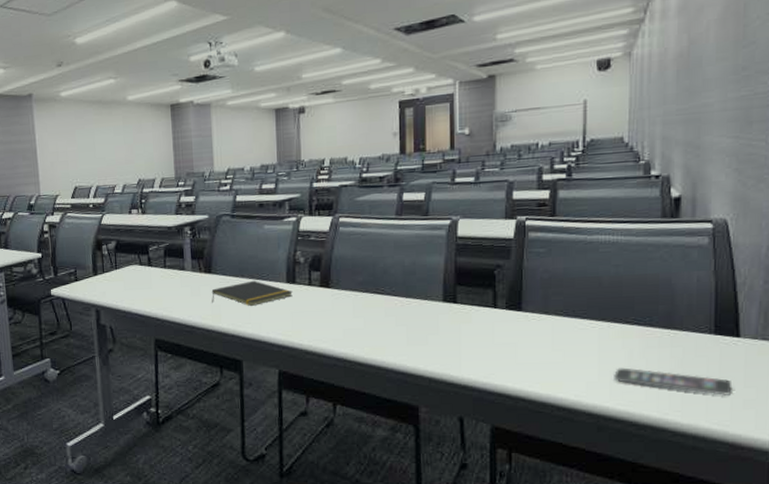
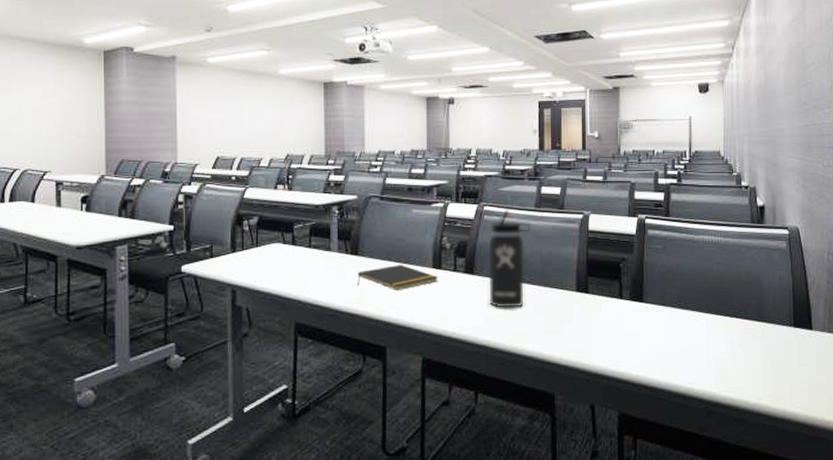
thermos bottle: none [344,219,391,321] -> present [488,209,531,308]
smartphone: present [614,367,733,397] -> none [719,356,809,383]

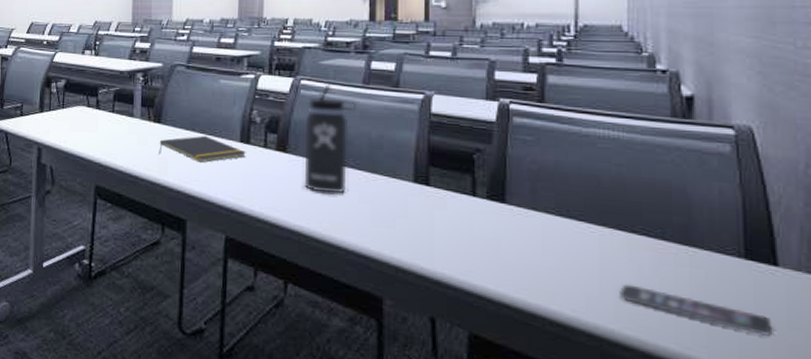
smartphone: none [719,356,809,383] -> present [619,284,773,338]

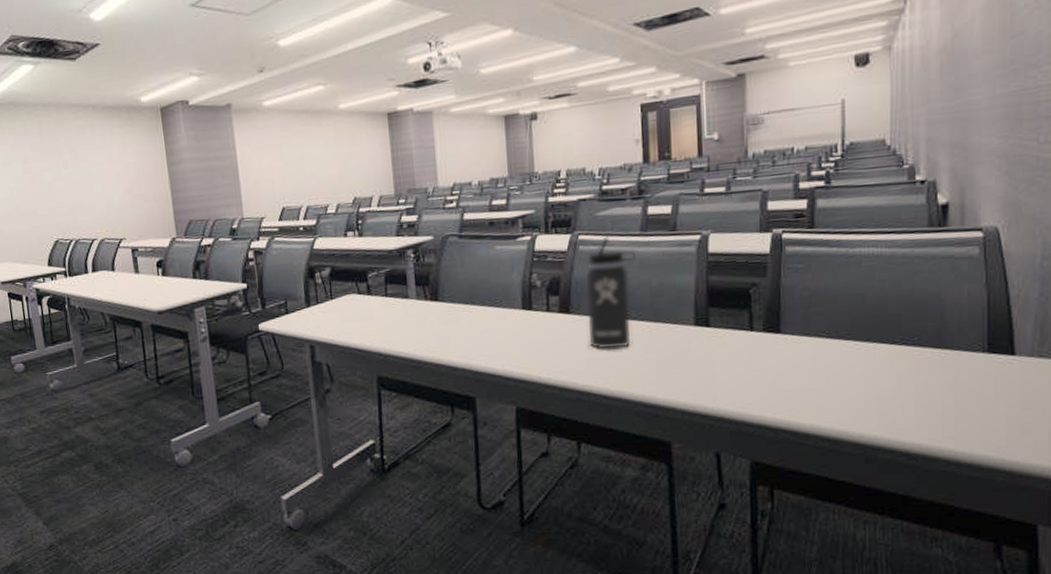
notepad: present [159,135,246,164] -> none [439,307,529,337]
smartphone: present [619,284,773,338] -> none [882,392,1009,420]

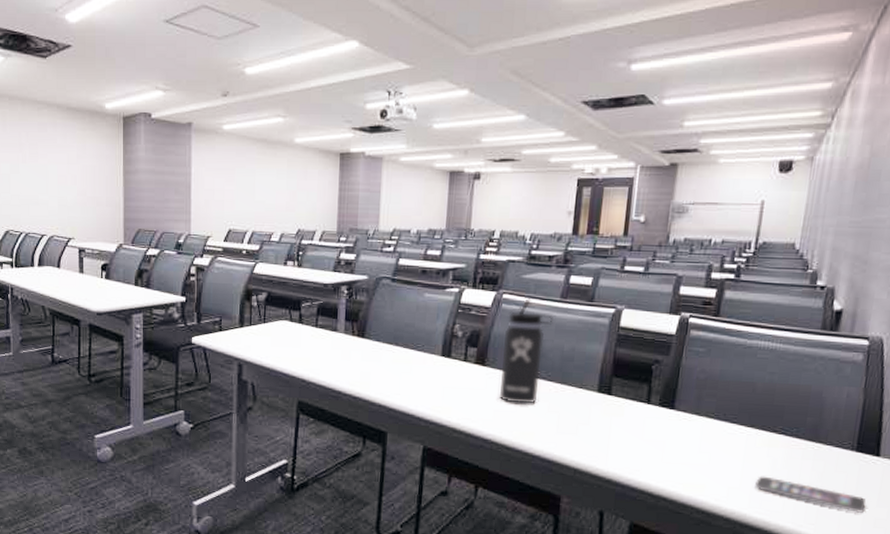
smartphone: none [882,392,1009,420] -> present [755,476,867,514]

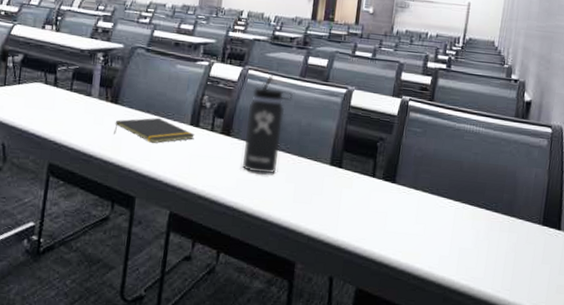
notepad: none [362,349,447,378] -> present [114,117,195,144]
smartphone: present [755,476,867,514] -> none [461,246,551,281]

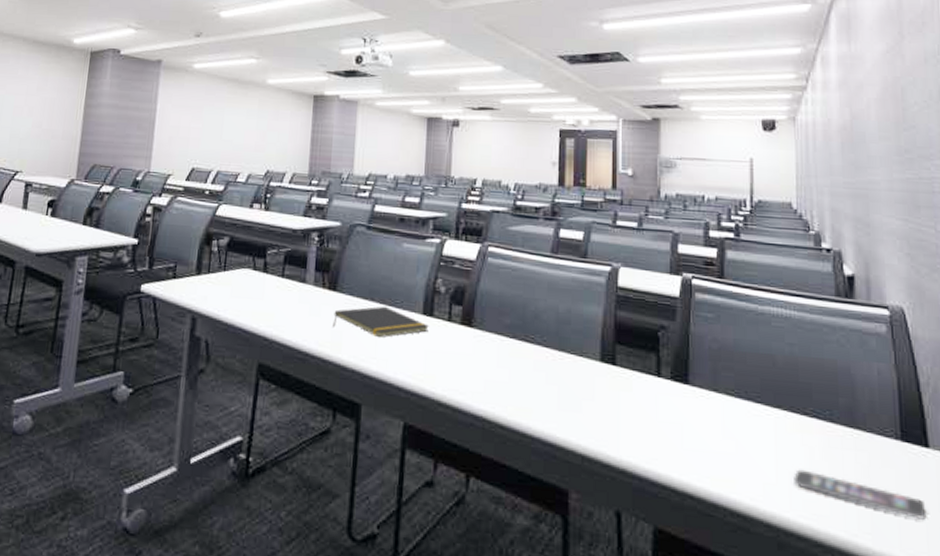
thermos bottle: present [242,75,293,174] -> none [489,252,545,374]
smartphone: none [461,246,551,281] -> present [794,469,927,521]

